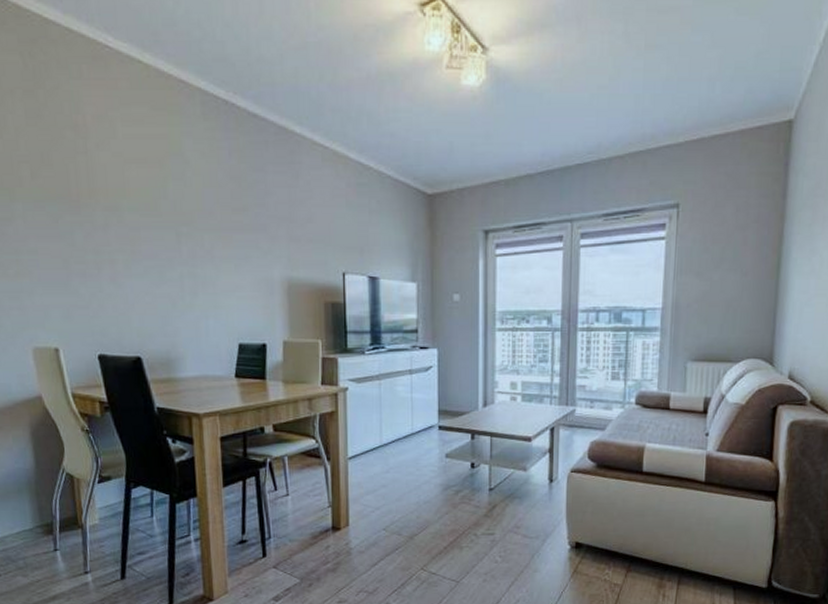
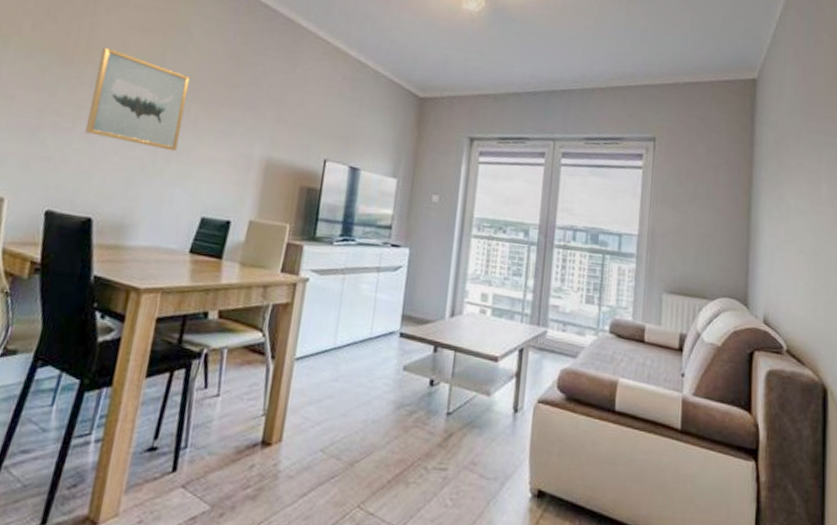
wall art: none [104,186,201,284] -> present [84,47,191,152]

